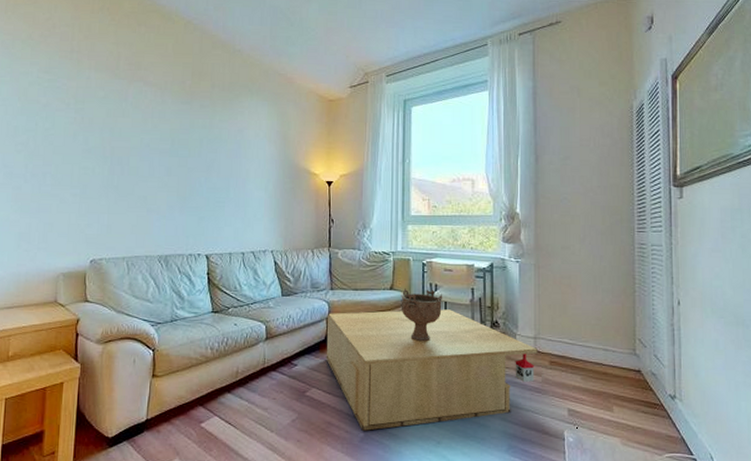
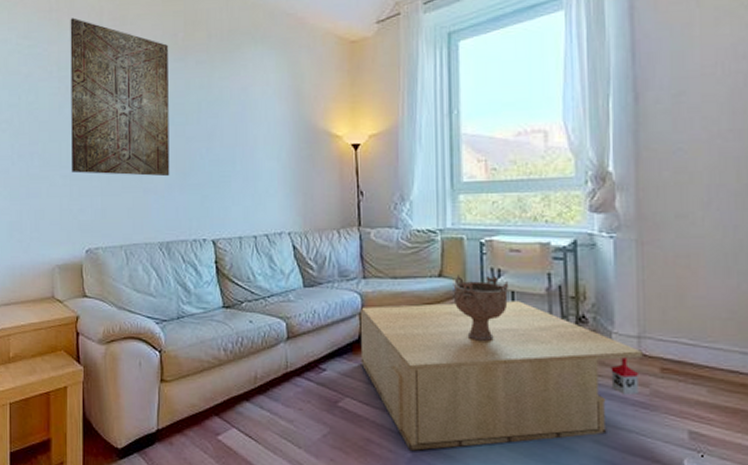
wall art: none [82,59,178,200] -> present [70,17,170,177]

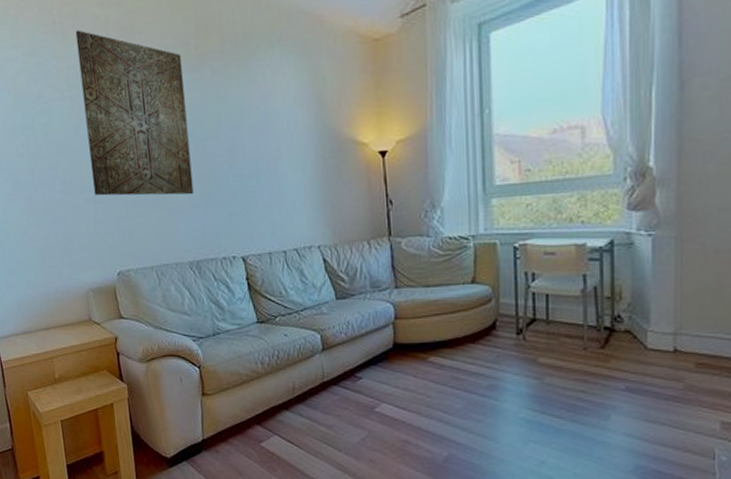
coffee table: present [360,301,643,451] -> none [394,304,678,450]
decorative bowl: present [453,275,509,342] -> none [486,280,544,345]

